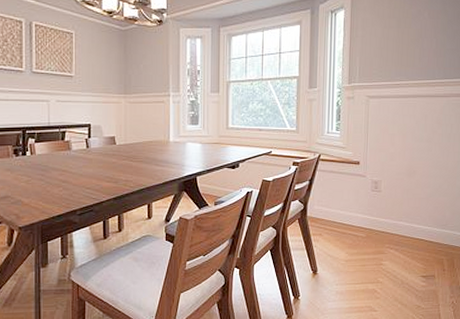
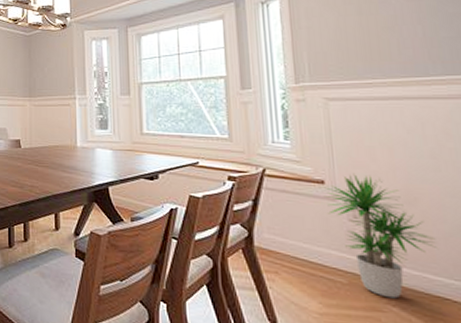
potted plant: none [358,156,422,244] -> present [323,174,437,299]

